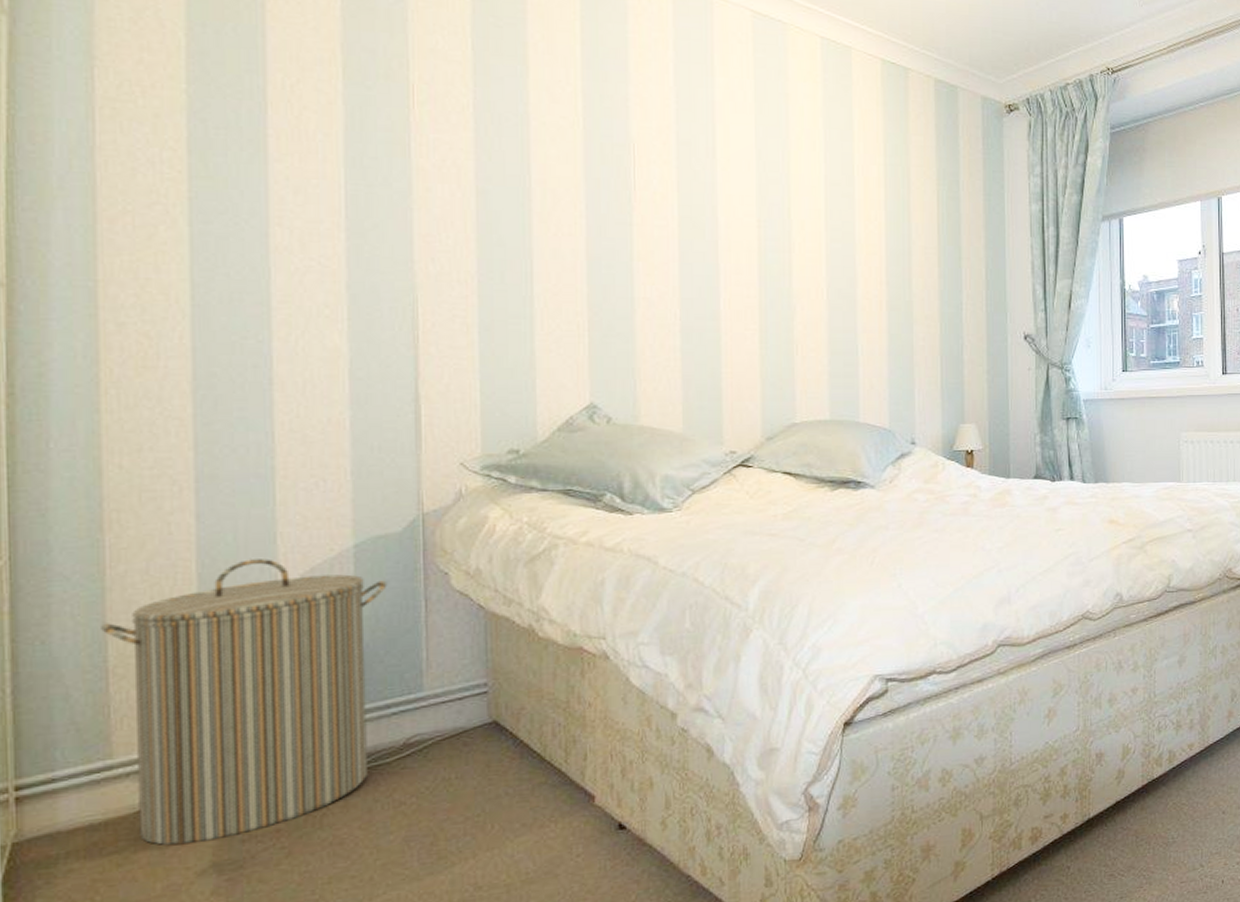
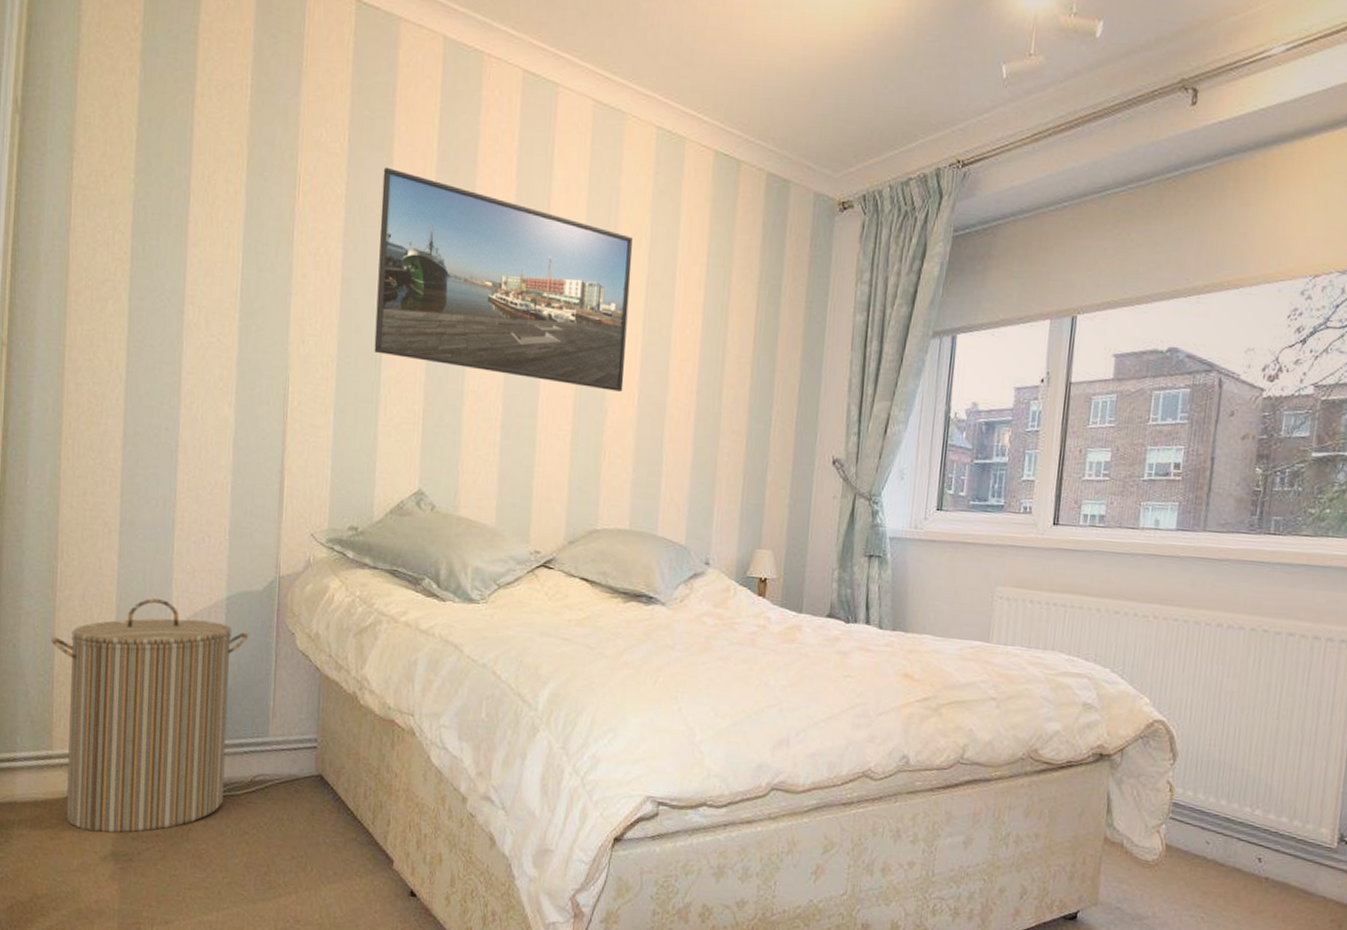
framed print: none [518,75,810,288] -> present [374,167,633,392]

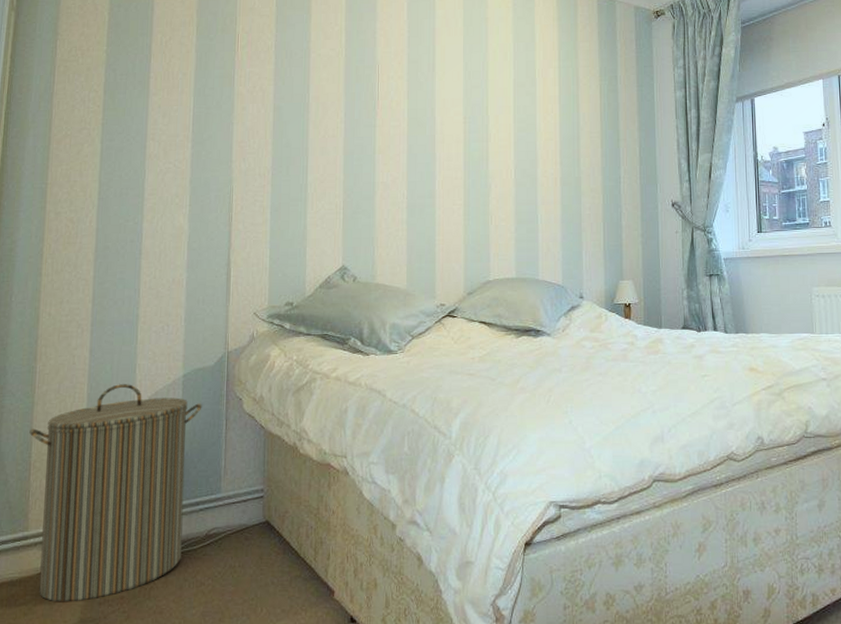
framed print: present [374,167,633,392] -> none [301,21,502,170]

